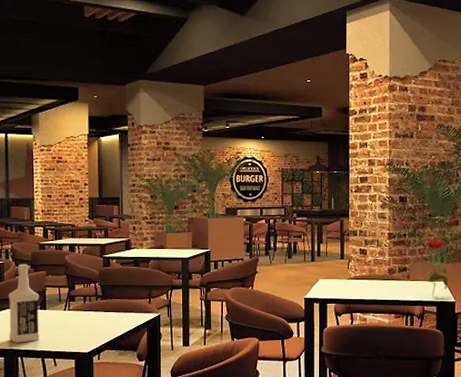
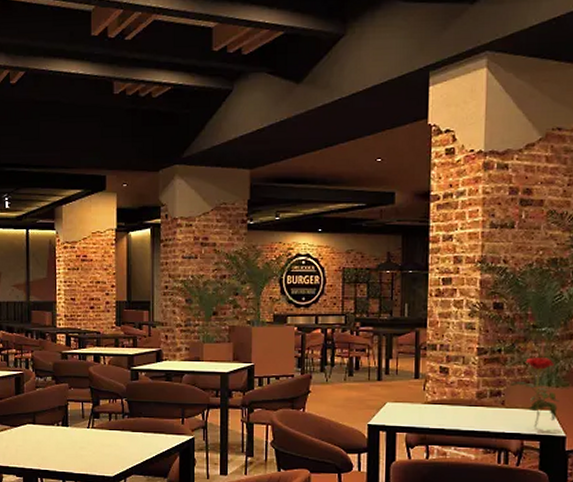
vodka: present [8,264,40,343] -> none [27,374,61,462]

